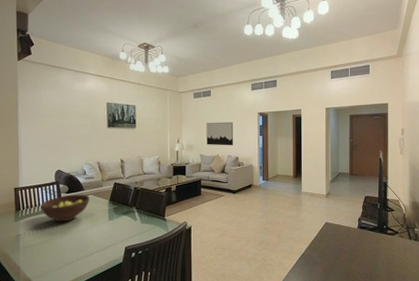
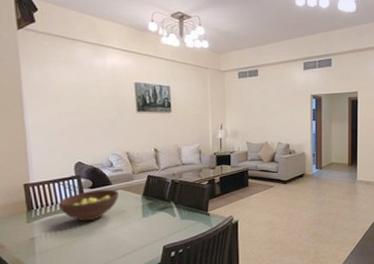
wall art: present [206,121,234,146] -> none [253,105,284,132]

